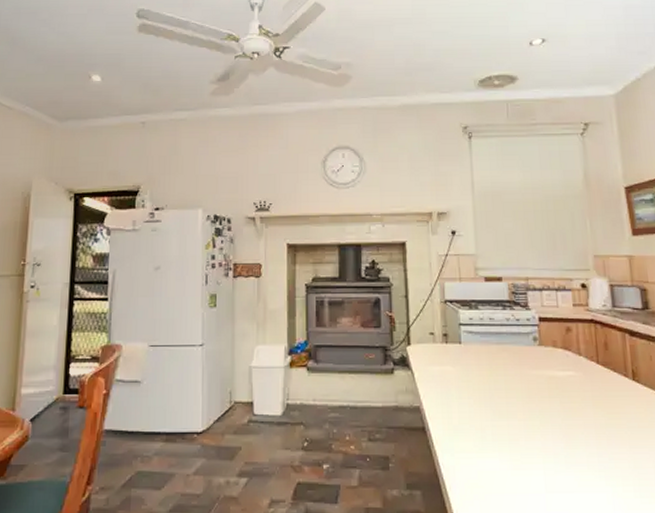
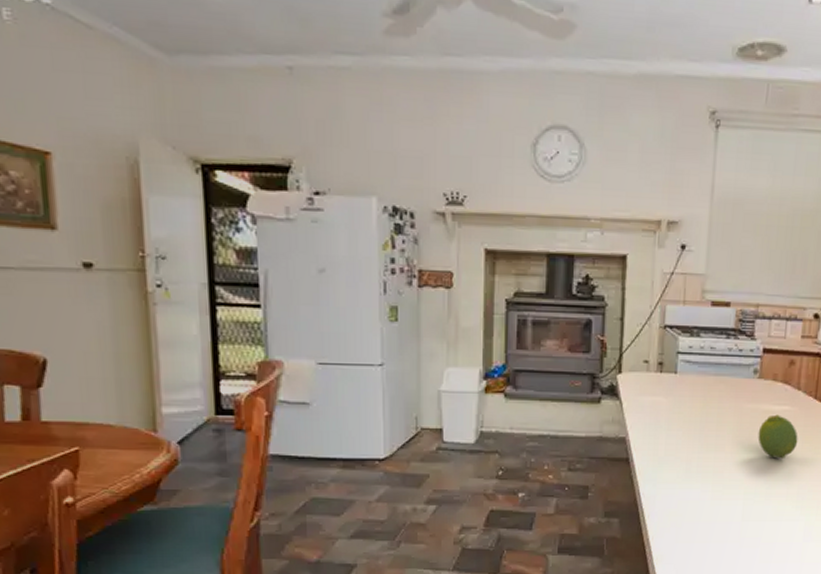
fruit: none [547,380,589,425] -> present [758,414,798,459]

